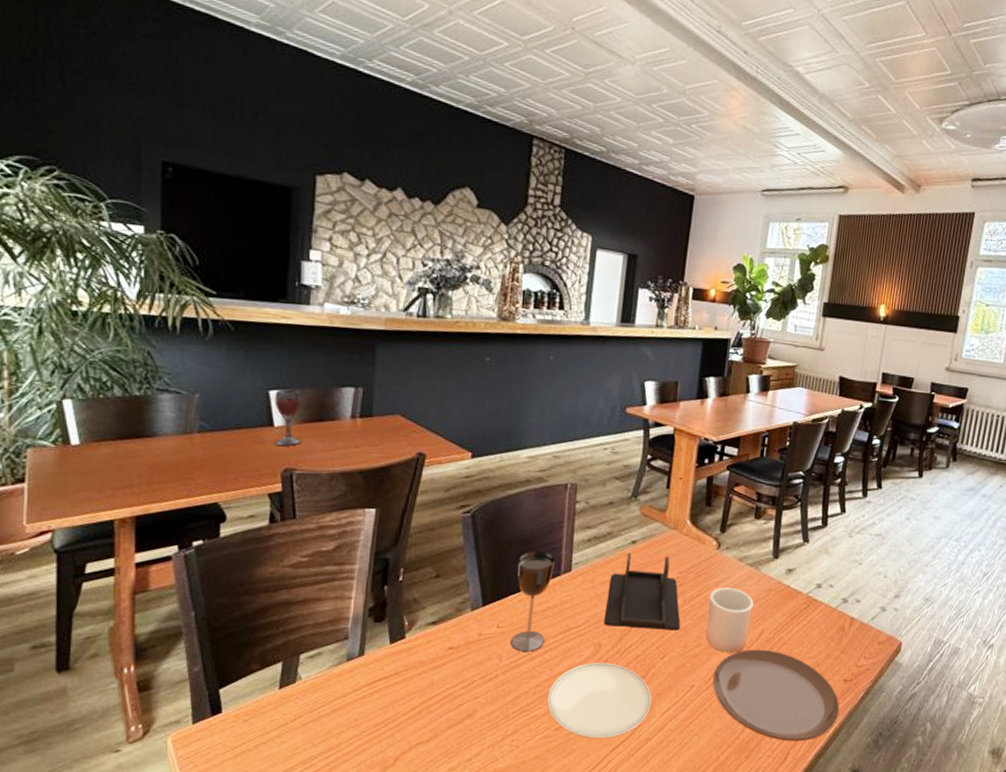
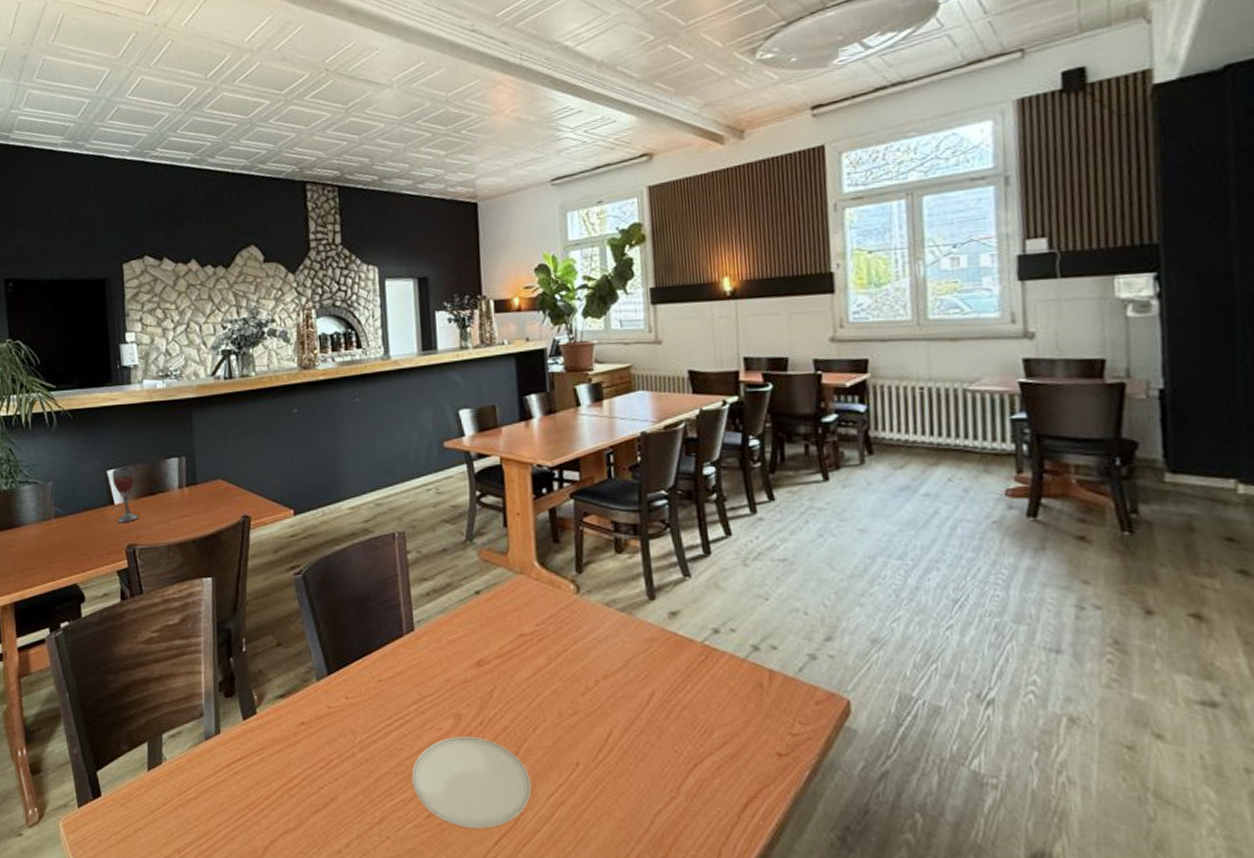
wine glass: present [511,551,555,652] -> none [356,610,398,725]
napkin holder: present [604,552,681,631] -> none [458,605,549,695]
mug: present [706,587,754,653] -> none [577,639,637,721]
plate: present [712,649,840,742] -> none [600,715,780,837]

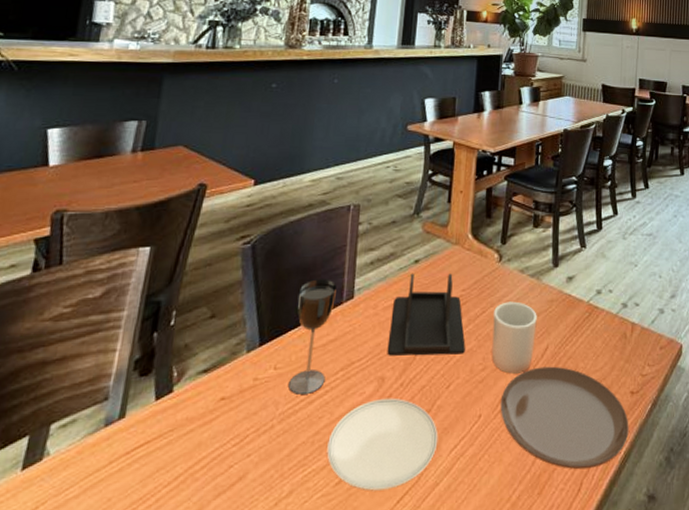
cup: present [112,466,138,522] -> none [48,126,82,185]
wine glass: none [356,610,398,725] -> present [288,279,337,394]
napkin holder: none [458,605,549,695] -> present [387,273,465,356]
mug: none [577,639,637,721] -> present [491,301,537,374]
plate: none [600,715,780,837] -> present [500,366,629,470]

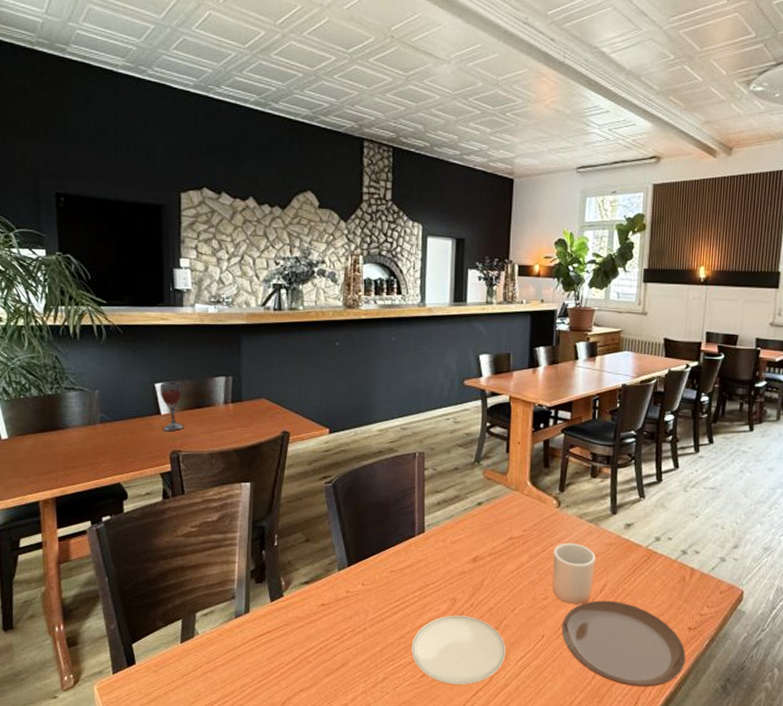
cup: none [48,126,82,185] -> present [160,381,184,431]
wine glass: present [288,279,337,394] -> none [375,515,409,606]
napkin holder: present [387,273,465,356] -> none [457,513,528,584]

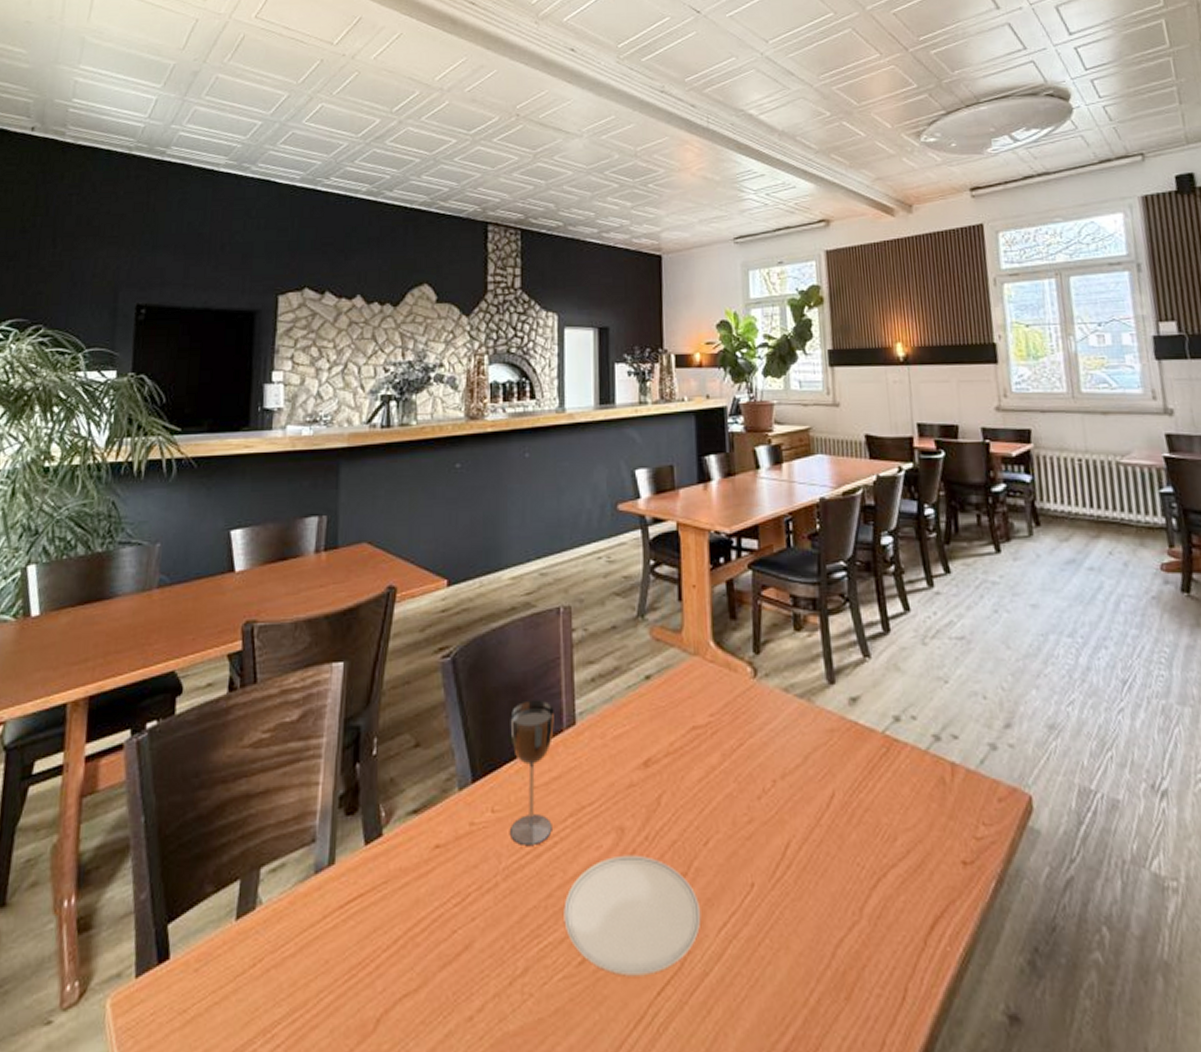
cup: present [160,381,184,431] -> none [235,525,264,593]
wine glass: none [375,515,409,606] -> present [510,700,554,845]
mug: present [552,543,596,604] -> none [753,731,816,829]
plate: present [561,600,686,687] -> none [777,821,967,969]

